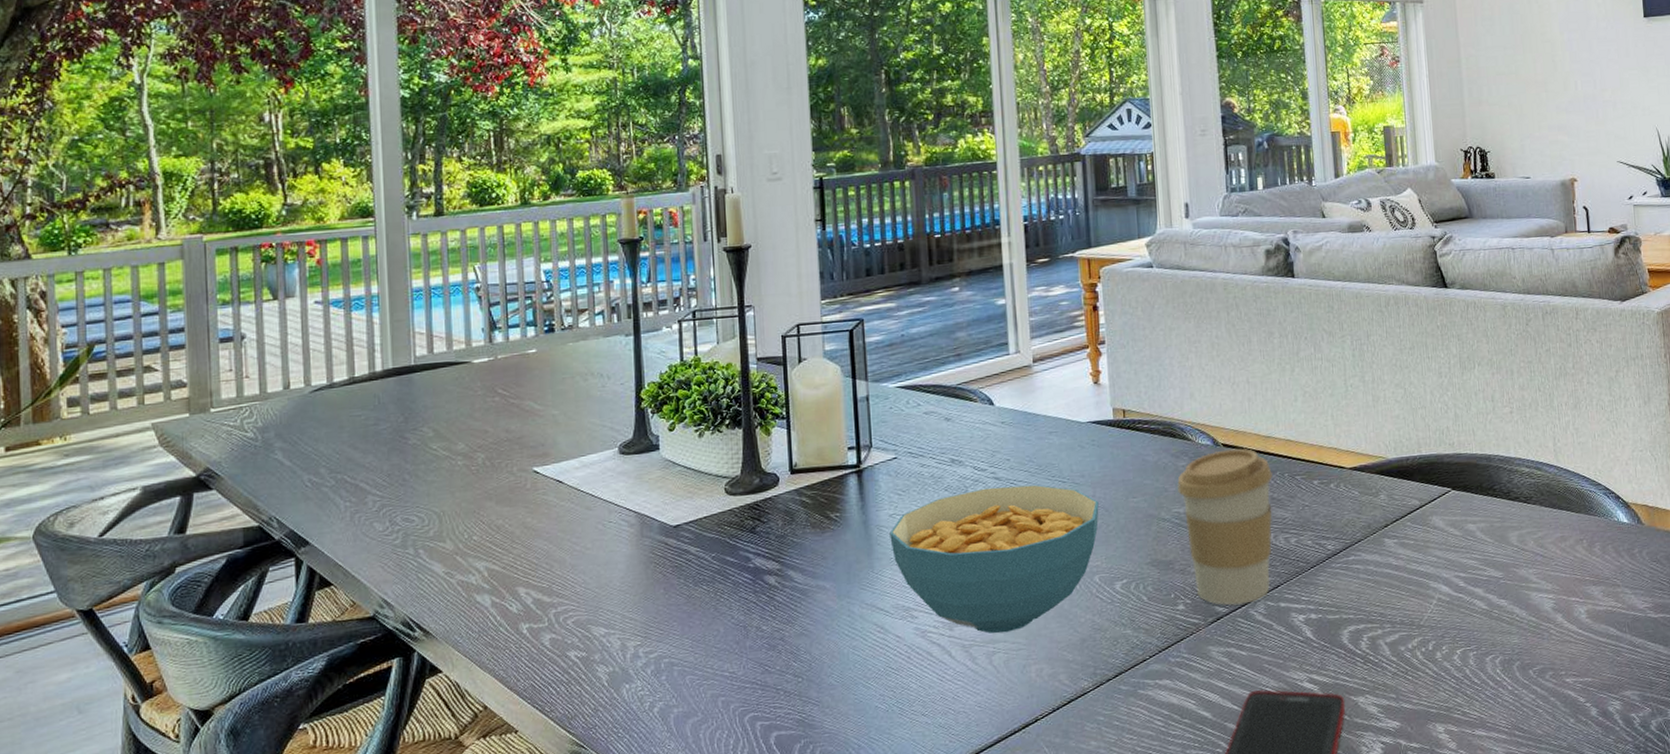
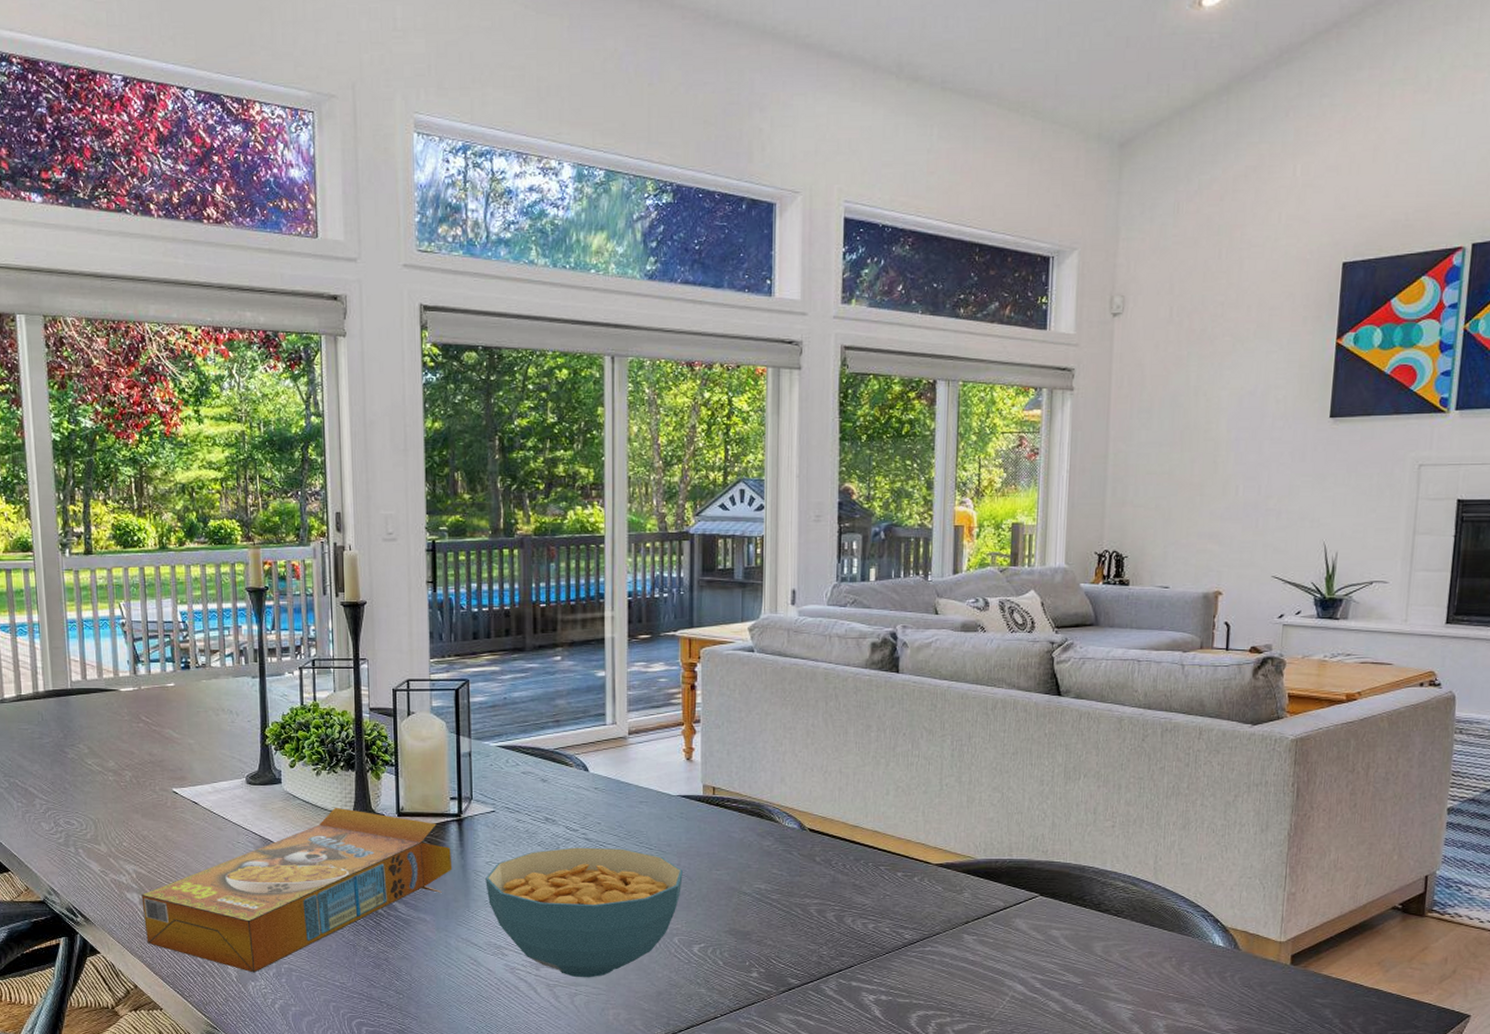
cereal box: none [494,470,853,674] -> present [141,807,453,973]
coffee cup: present [1177,448,1273,606] -> none [761,834,856,979]

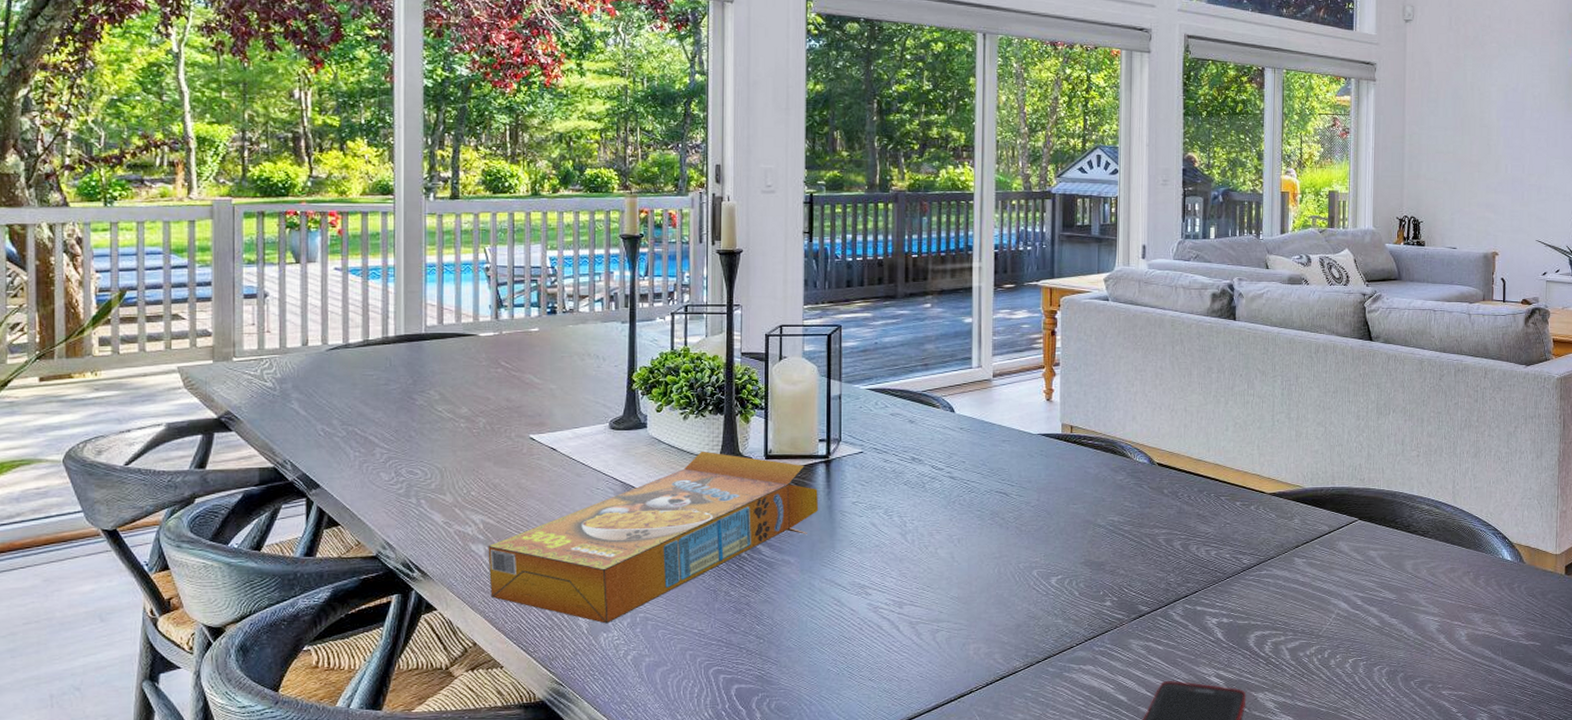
cereal bowl: present [485,847,683,978] -> none [851,485,1042,614]

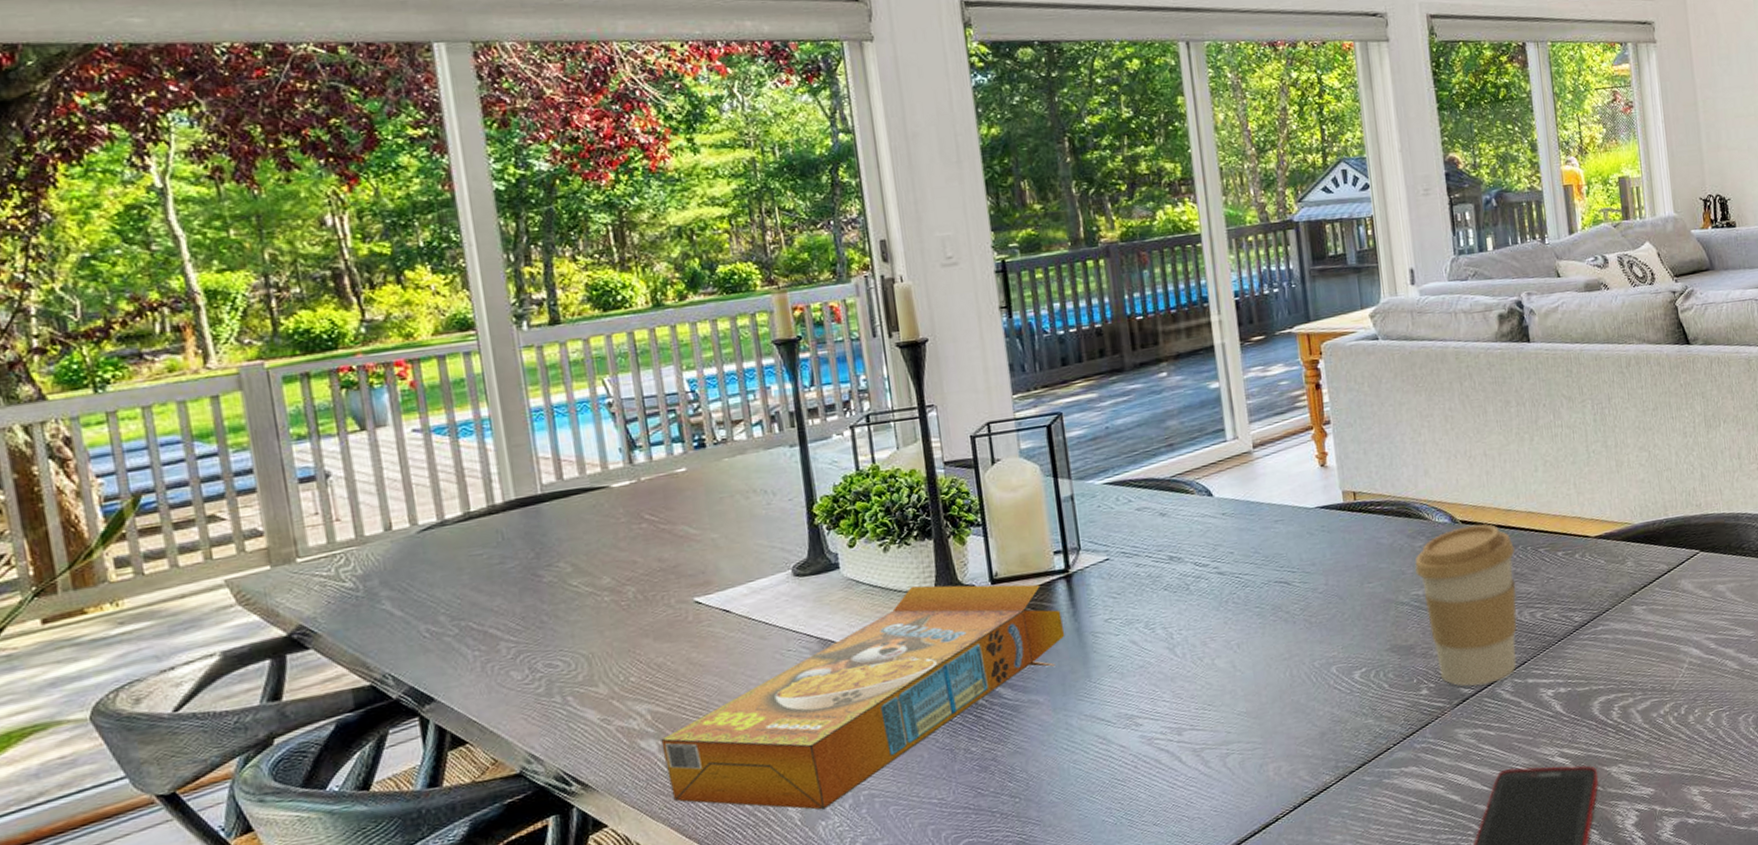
coffee cup: none [1114,468,1200,606] -> present [1415,523,1517,686]

